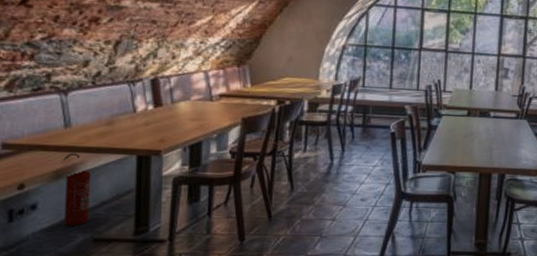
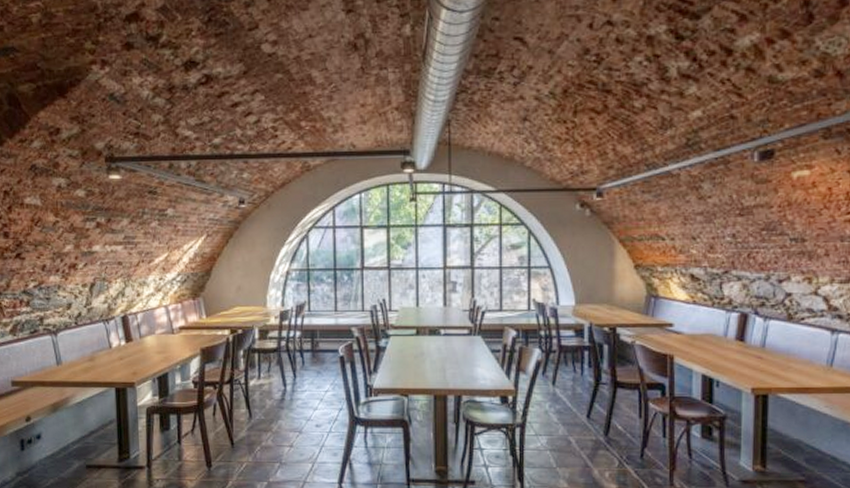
fire extinguisher: present [61,152,91,226] -> none [57,387,82,454]

